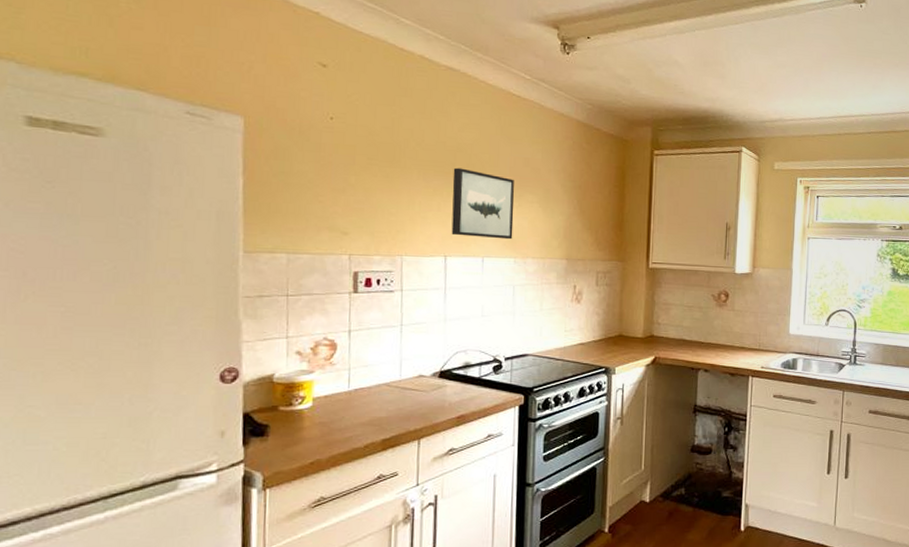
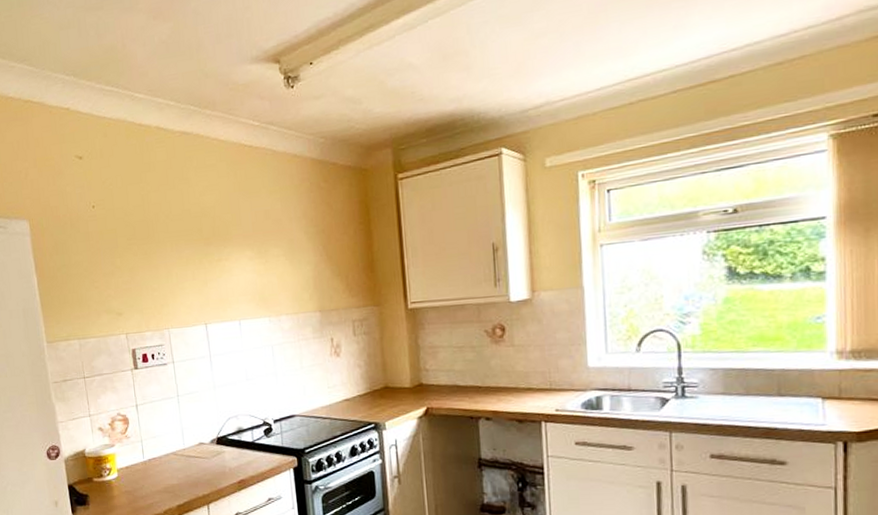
wall art: present [451,167,515,240] -> none [201,232,265,302]

